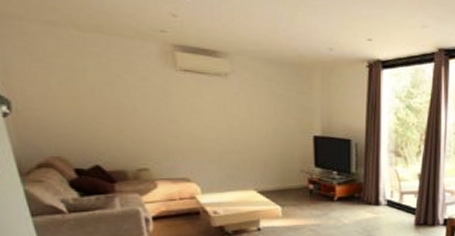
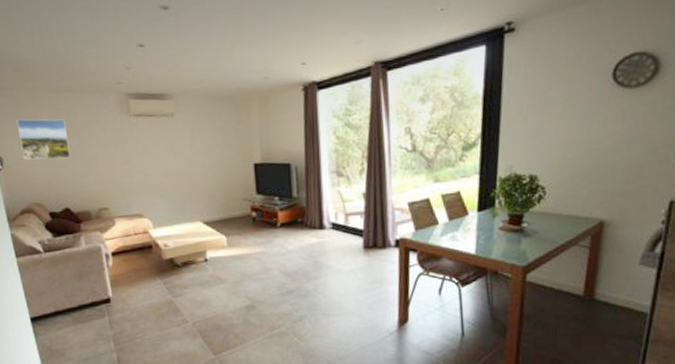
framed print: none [28,57,102,110] -> present [16,119,71,160]

